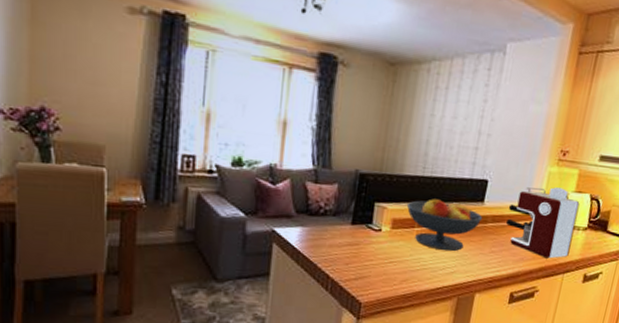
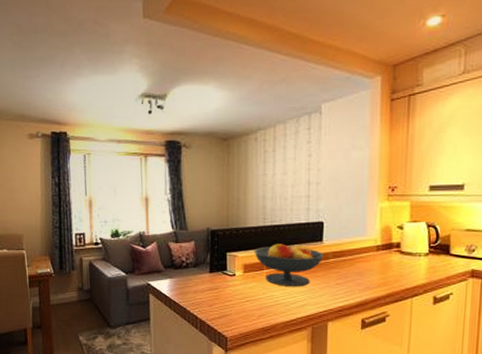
coffee maker: present [506,187,580,259] -> none [346,220,417,285]

